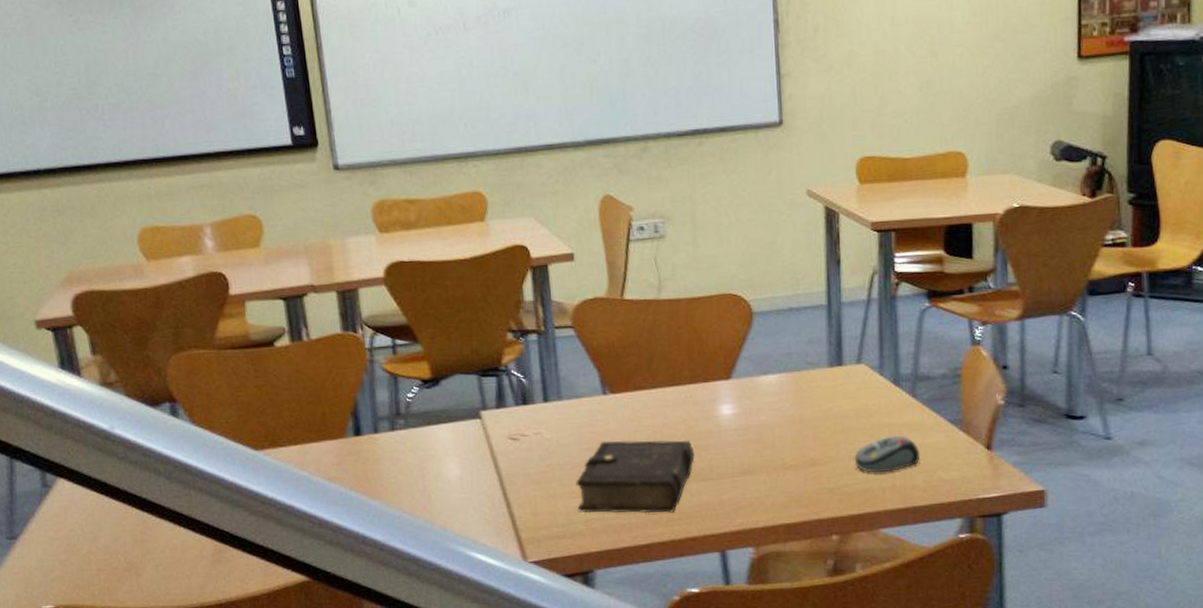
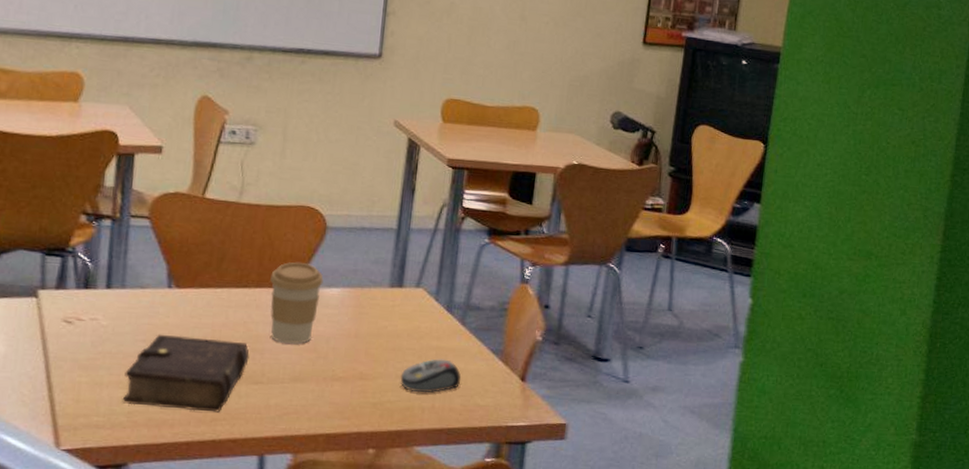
coffee cup: none [703,352,758,437] -> present [270,262,324,344]

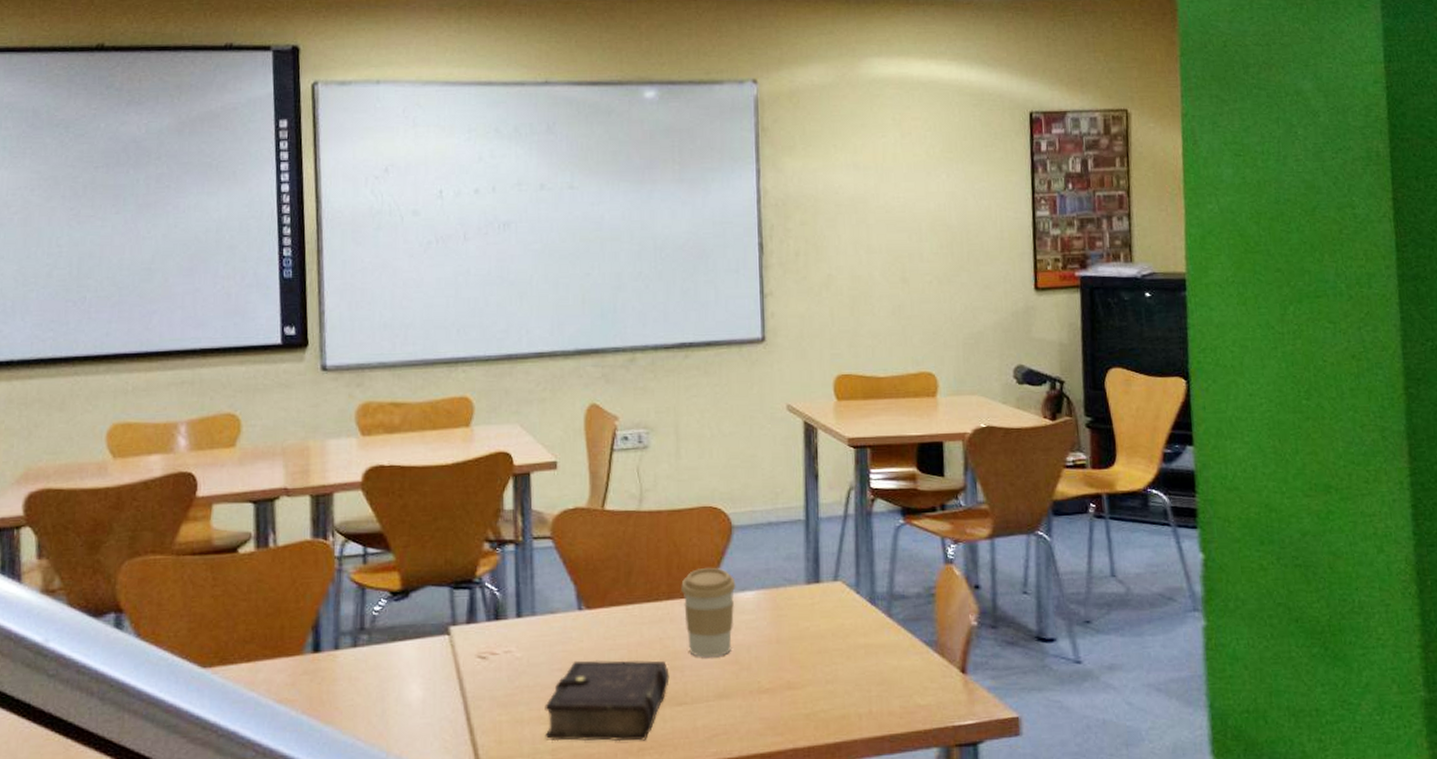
computer mouse: present [400,359,462,393] -> none [831,657,897,698]

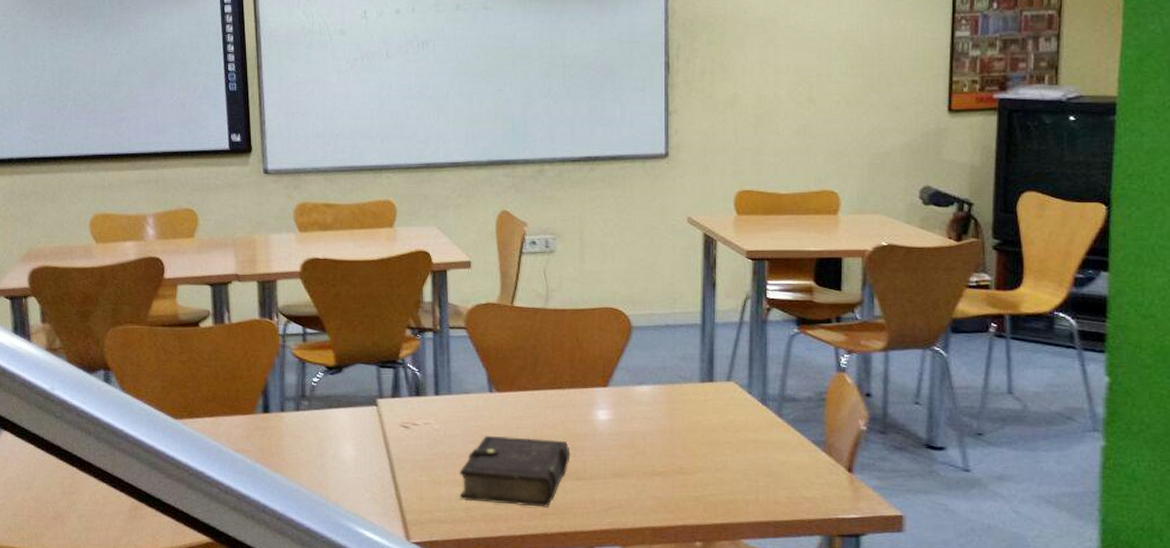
coffee cup: present [681,567,736,657] -> none [583,362,634,441]

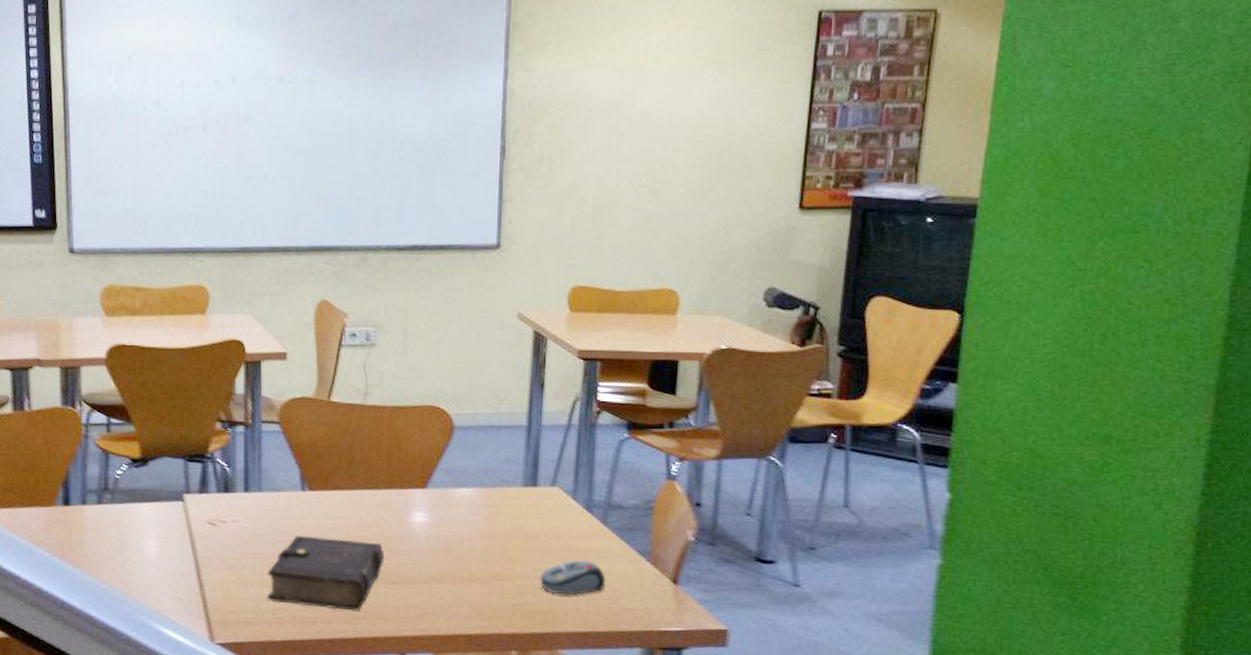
computer mouse: none [720,451,784,486] -> present [540,560,606,595]

